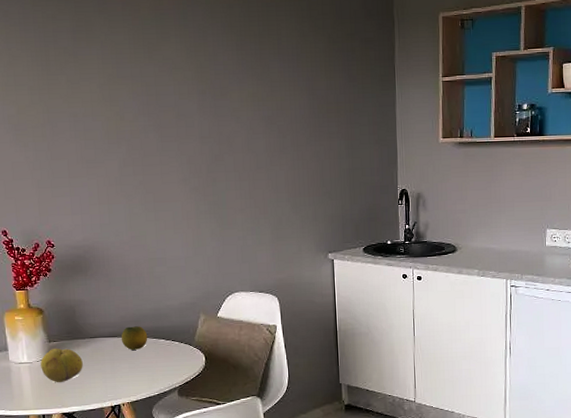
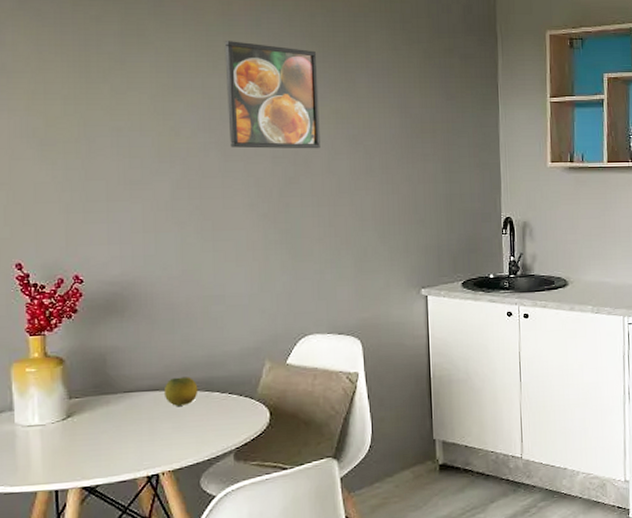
fruit: present [40,348,83,382] -> none [56,405,113,449]
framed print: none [157,33,241,130] -> present [224,41,320,149]

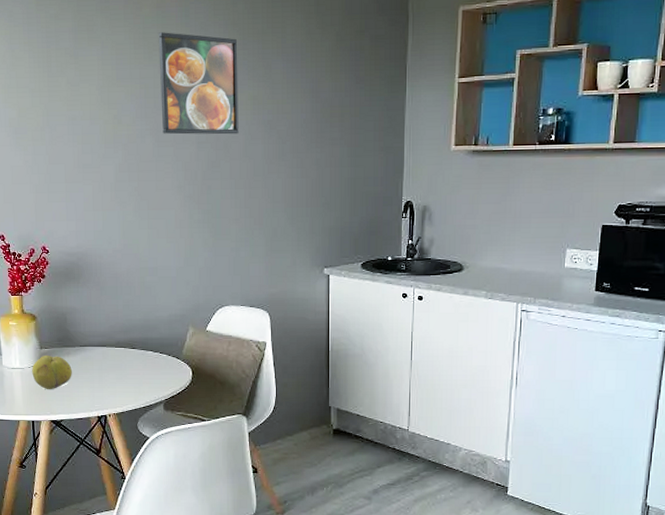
fruit: none [56,405,113,449] -> present [32,355,72,389]
fruit: present [163,377,198,406] -> none [110,337,136,360]

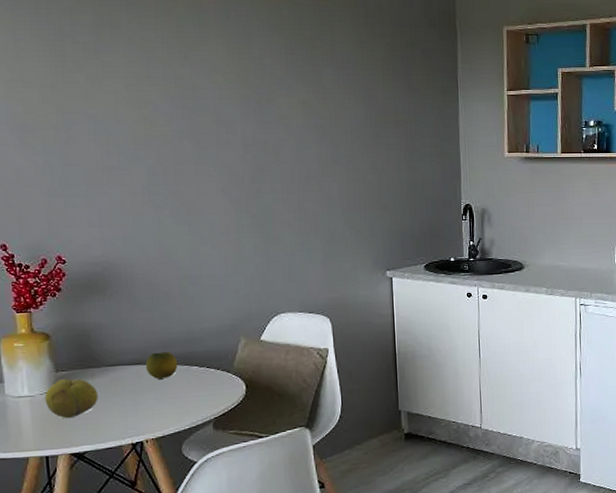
fruit: none [110,337,136,360] -> present [145,352,178,379]
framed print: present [158,32,239,135] -> none [195,32,289,138]

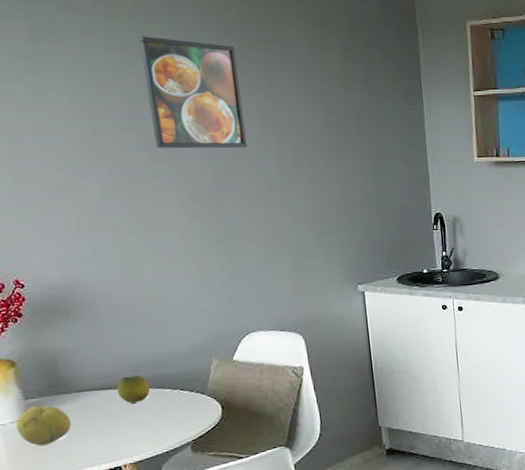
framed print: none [195,32,289,138] -> present [138,36,248,149]

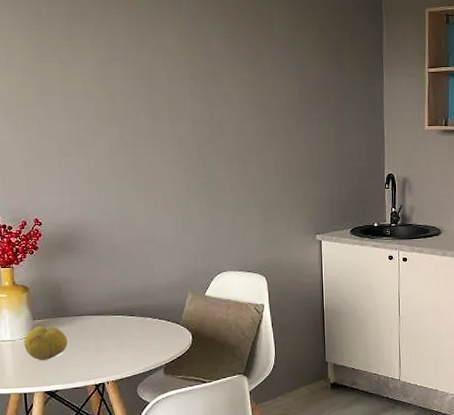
fruit: present [116,375,151,403] -> none [107,304,135,328]
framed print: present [138,36,248,149] -> none [151,19,232,114]

